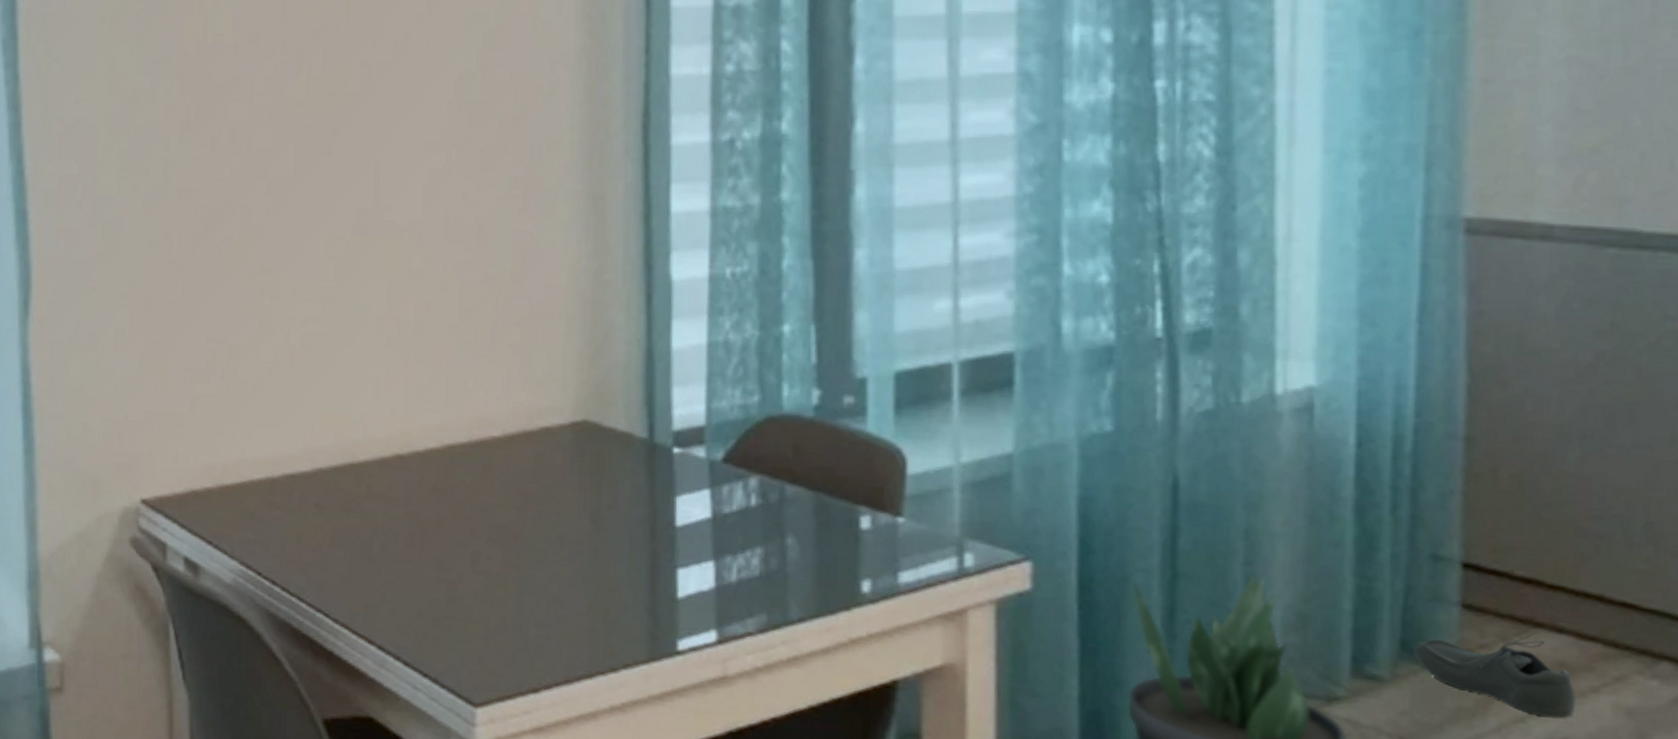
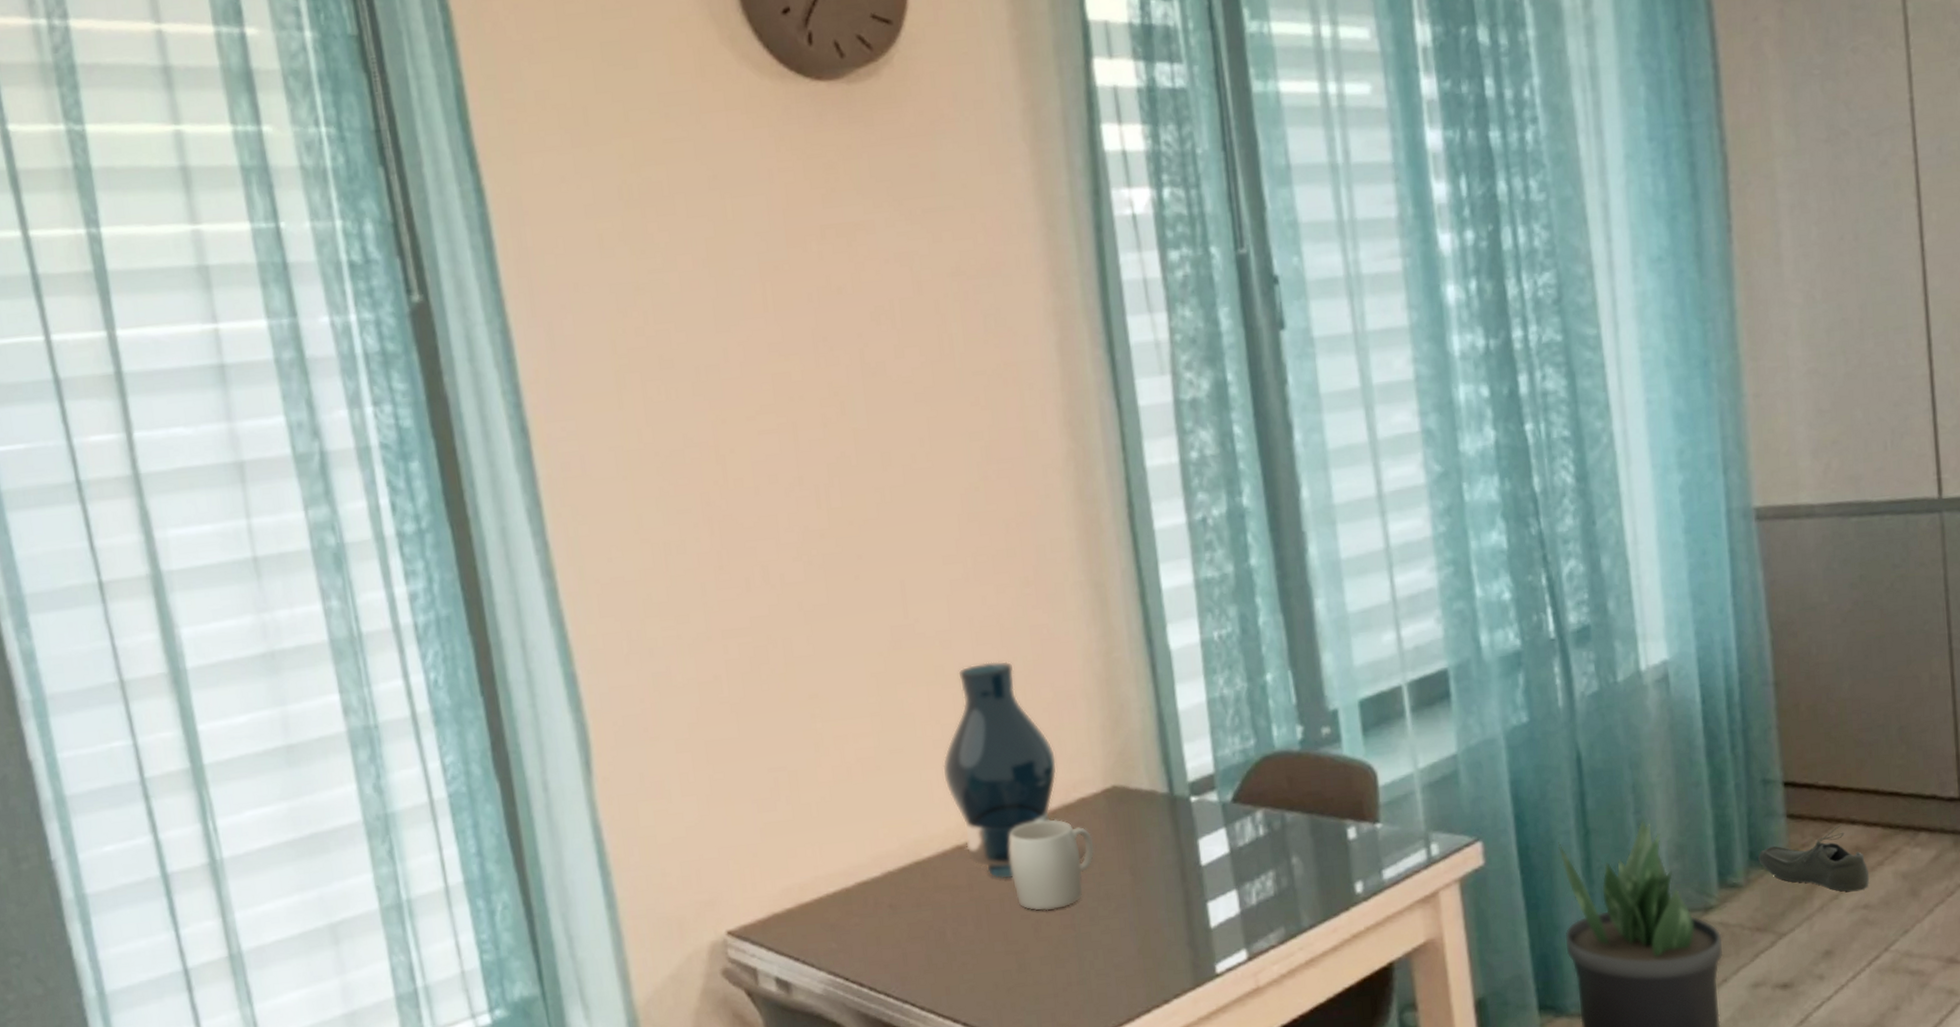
vase: none [394,262,523,501] -> present [942,661,1057,879]
mug: none [453,443,553,544] -> present [1008,818,1095,911]

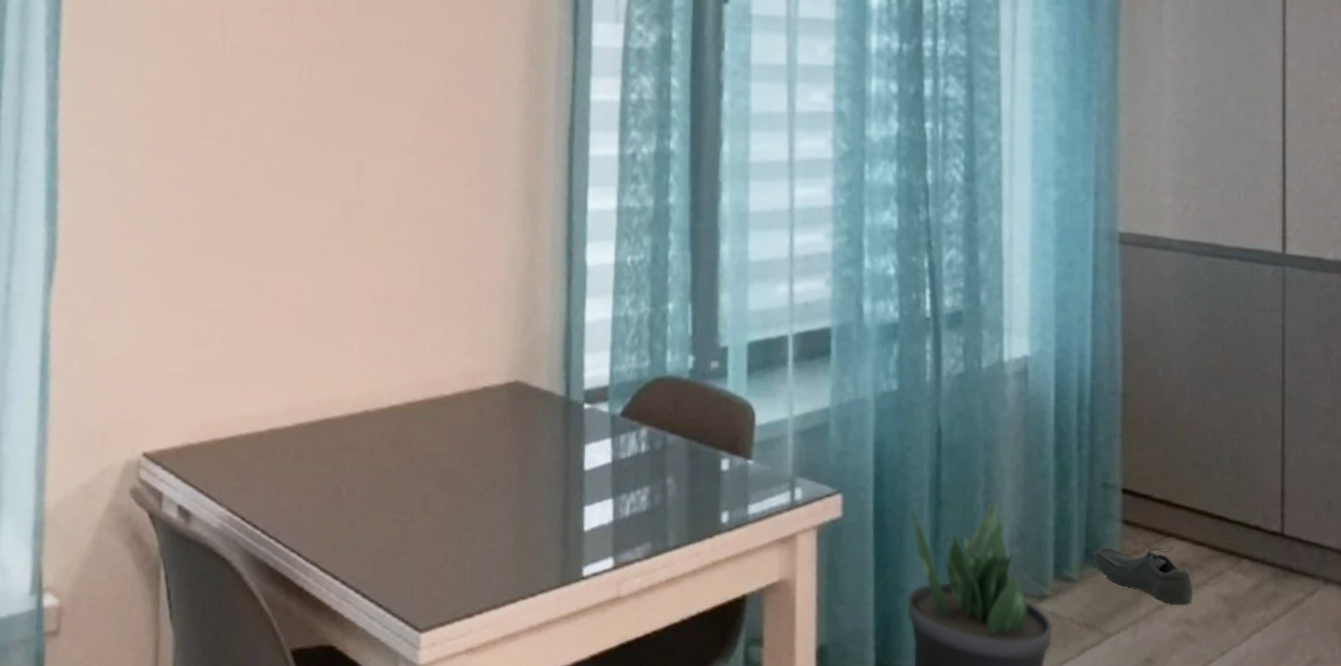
vase: present [942,661,1057,879] -> none [365,246,470,451]
mug: present [1008,818,1095,911] -> none [409,400,490,488]

